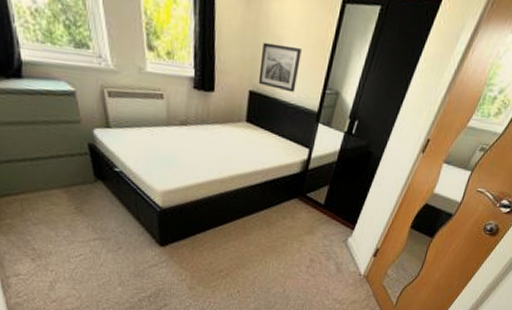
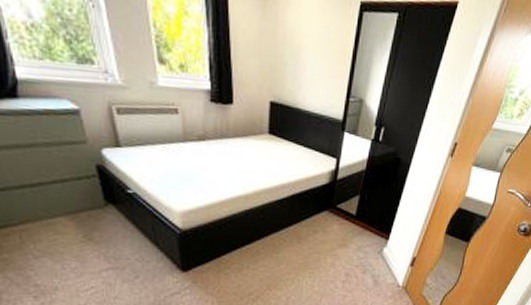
wall art: present [258,42,302,93] -> none [279,52,322,102]

